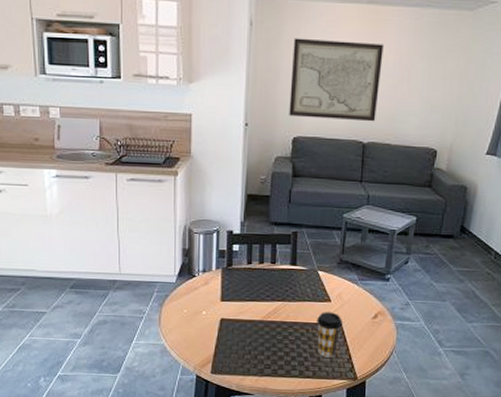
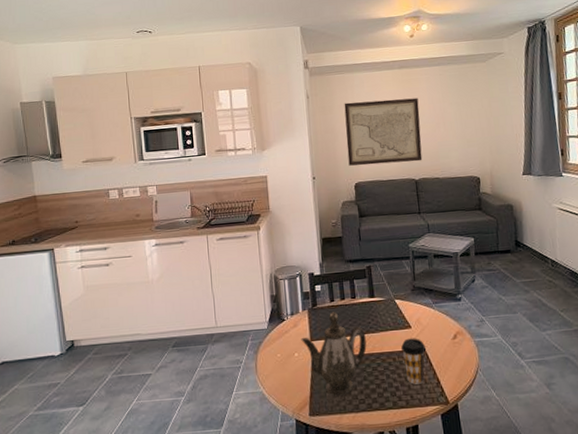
teapot: none [211,274,281,358] -> present [301,312,367,396]

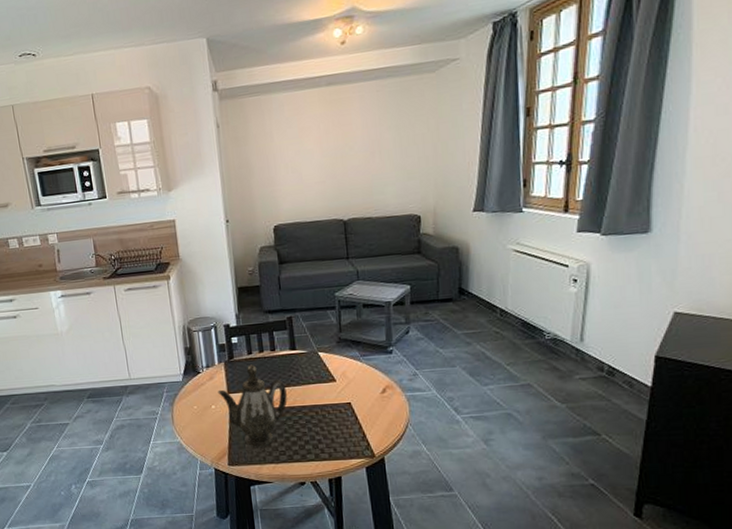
wall art: present [344,98,423,166] -> none [260,121,353,206]
coffee cup: present [401,338,427,385] -> none [324,391,352,438]

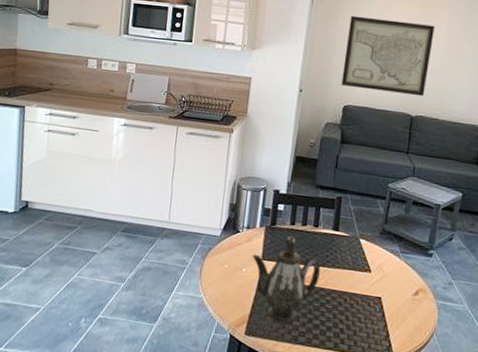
wall art: none [260,121,353,206] -> present [341,15,435,97]

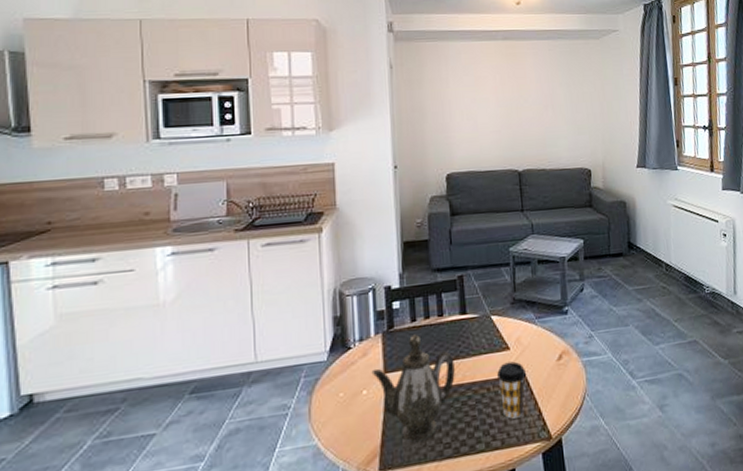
wall art: present [341,15,435,97] -> none [436,75,527,153]
coffee cup: none [355,282,383,333] -> present [497,361,527,419]

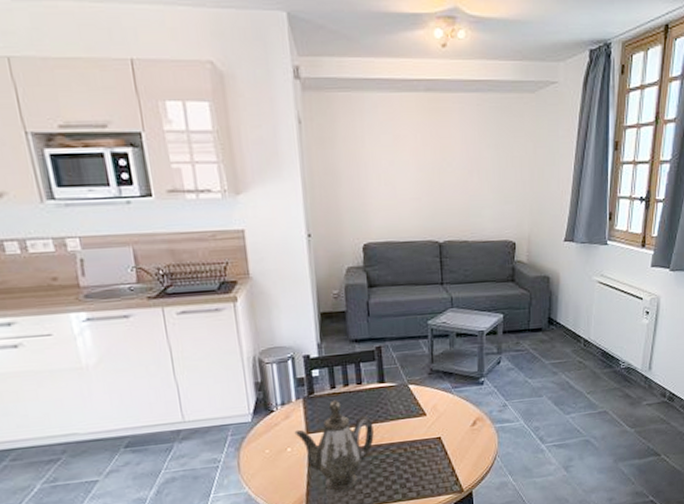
coffee cup: present [497,361,527,419] -> none [414,426,442,475]

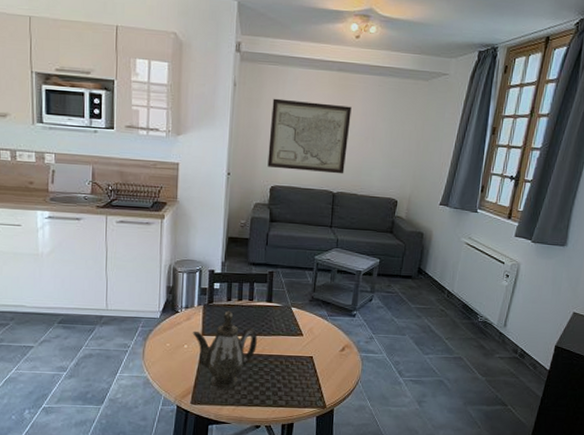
wall art: none [350,133,449,222] -> present [267,98,352,174]

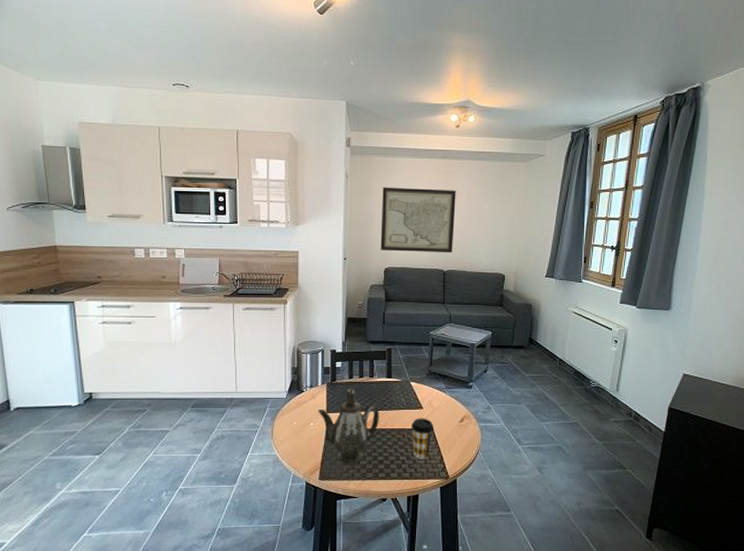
coffee cup: none [290,345,314,388] -> present [411,418,435,459]

